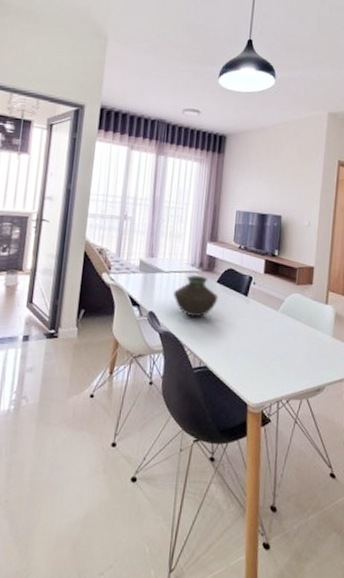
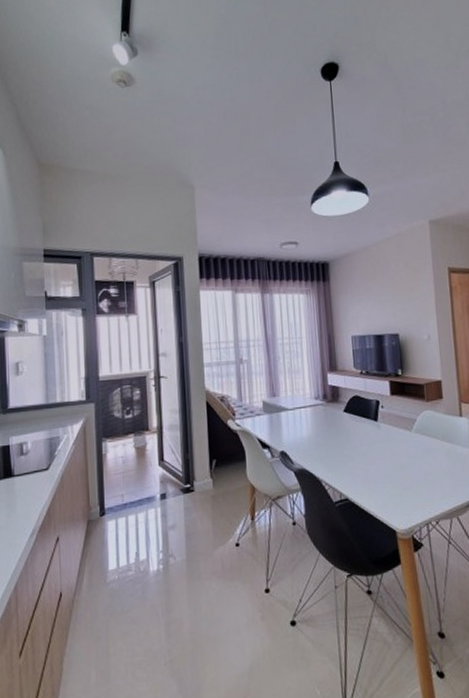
vase: present [173,275,219,318] -> none [301,408,348,451]

